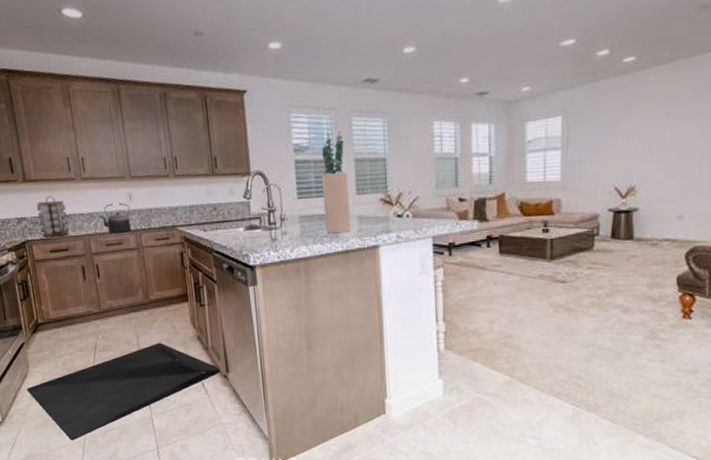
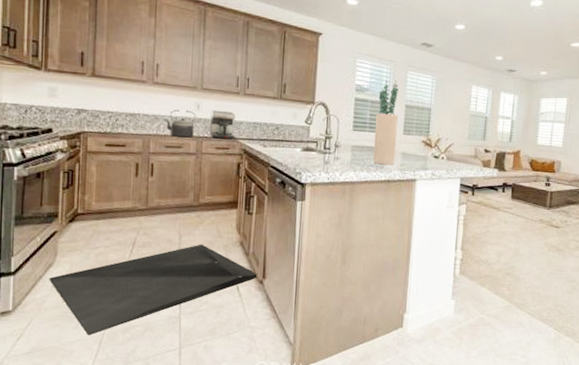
spice rack: present [36,196,69,237] -> none [100,93,131,133]
coffee maker: none [144,197,172,229] -> present [210,109,236,139]

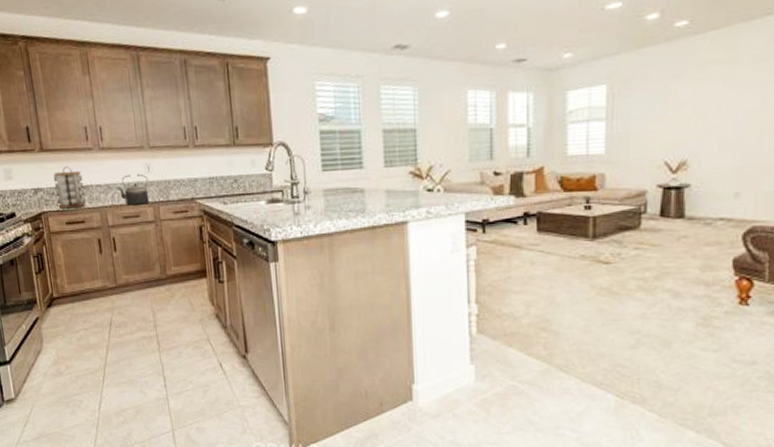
door mat: present [49,244,258,335] -> none [40,319,240,420]
spice rack: none [100,93,131,133] -> present [53,166,86,209]
coffee maker: present [210,109,236,139] -> none [162,168,191,202]
vase: present [373,80,399,166] -> none [347,100,379,209]

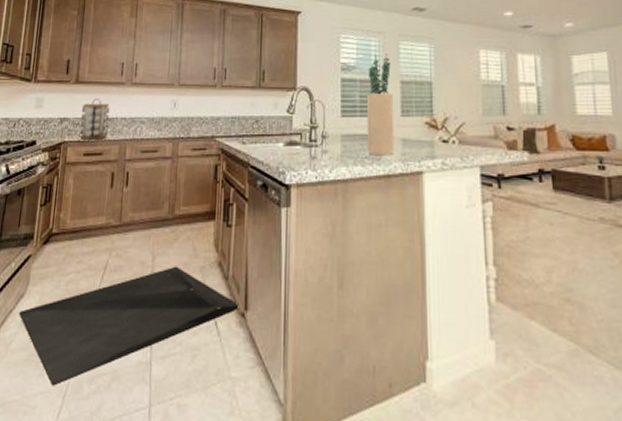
door mat: none [40,319,240,420] -> present [19,266,239,386]
kettle: present [118,173,150,205] -> none [141,109,173,140]
vase: none [347,100,379,209] -> present [366,53,395,156]

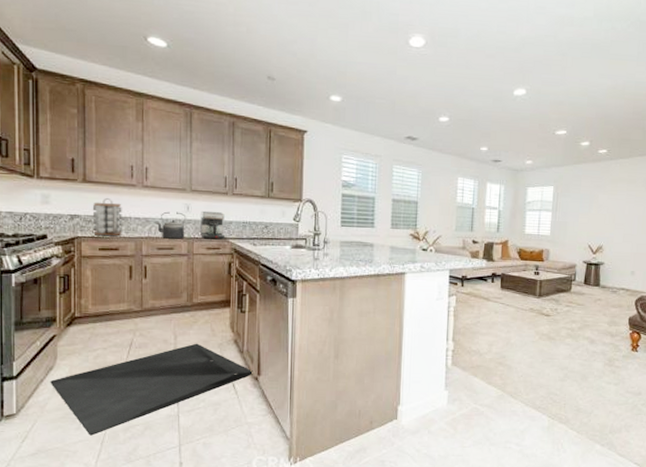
kettle: none [141,109,173,140] -> present [156,211,187,239]
coffee maker: none [186,106,213,139] -> present [200,210,225,239]
vase: present [366,53,395,156] -> none [362,175,386,260]

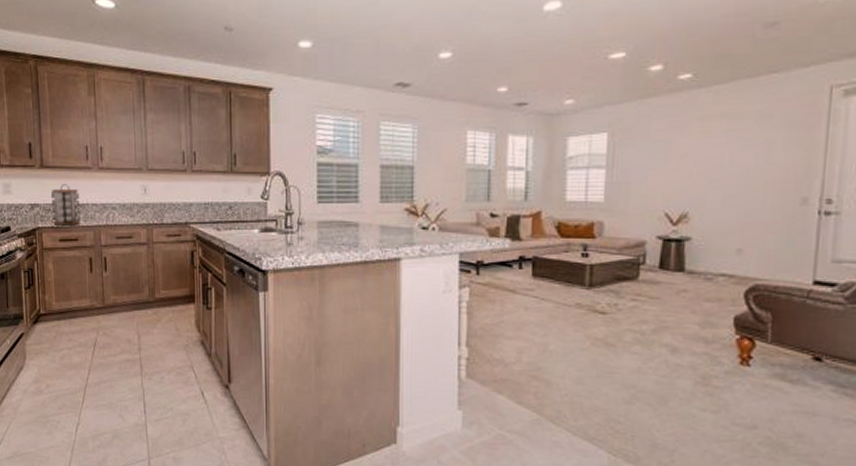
door mat: present [50,343,253,436] -> none [21,344,223,442]
kettle: present [156,211,187,239] -> none [113,195,144,226]
coffee maker: present [200,210,225,239] -> none [159,192,185,225]

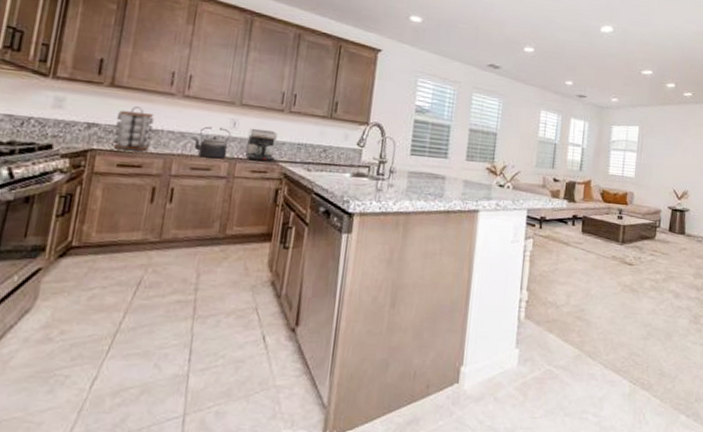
kettle: none [113,195,144,226] -> present [193,126,232,159]
coffee maker: none [159,192,185,225] -> present [245,128,278,161]

